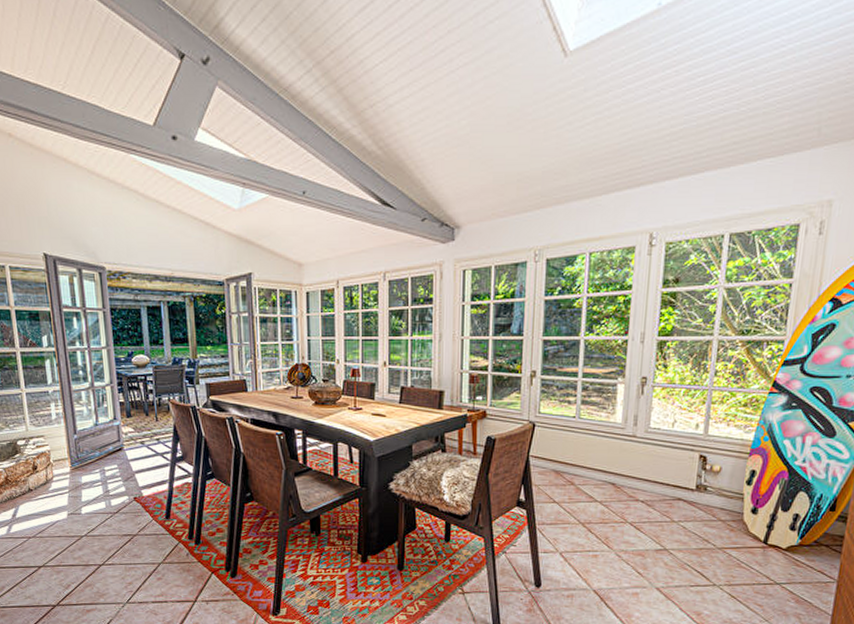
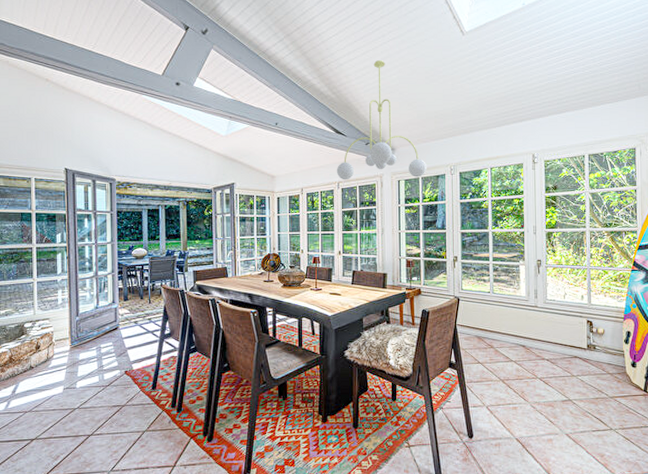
chandelier: none [382,98,503,270] -> present [336,60,427,180]

